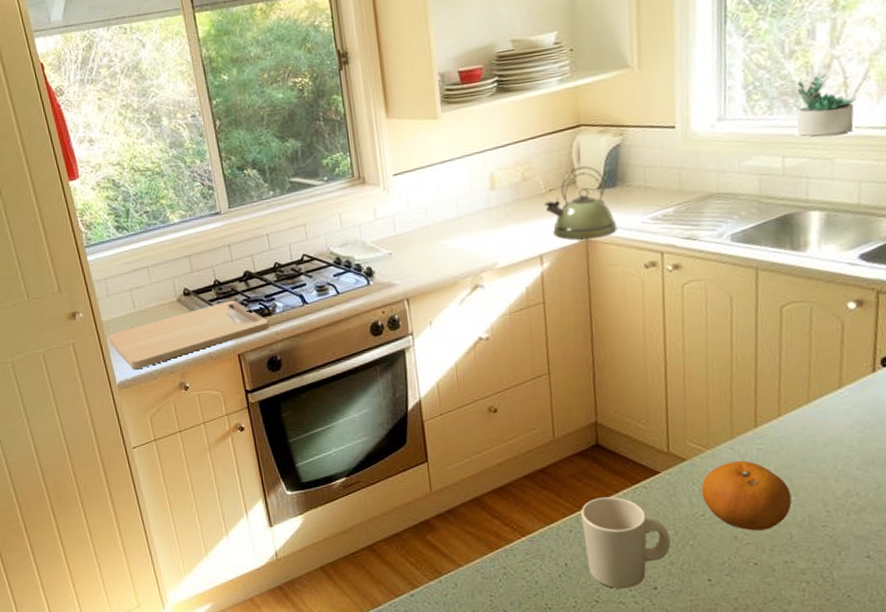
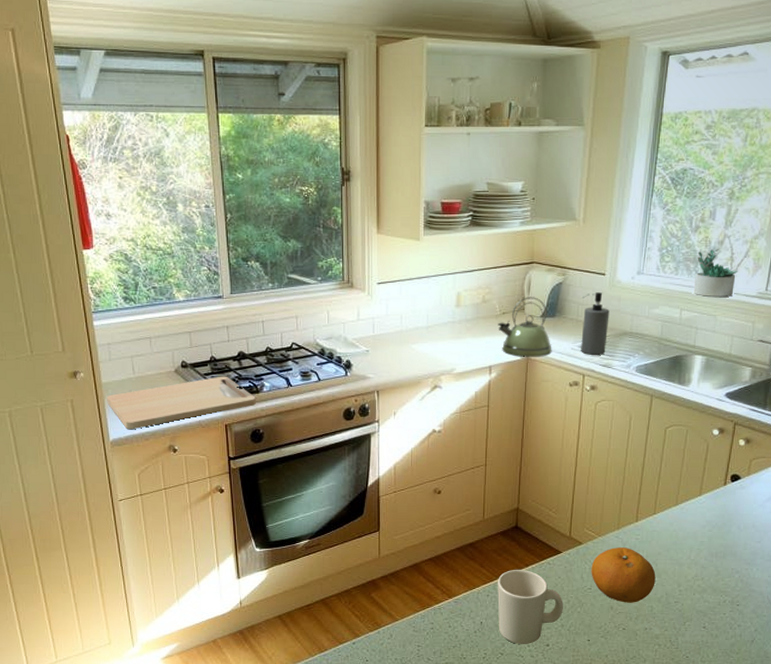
soap dispenser: none [649,149,688,228] -> present [581,292,610,355]

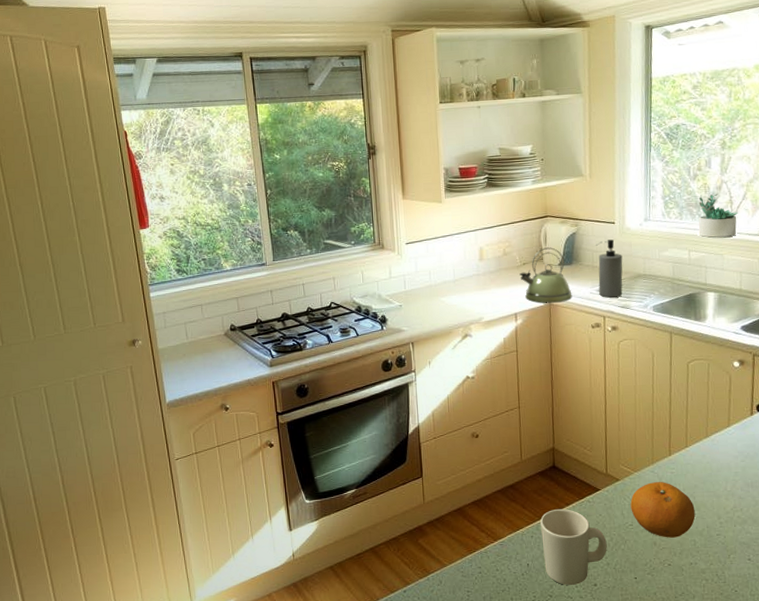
cutting board: present [107,376,256,430] -> none [163,336,300,392]

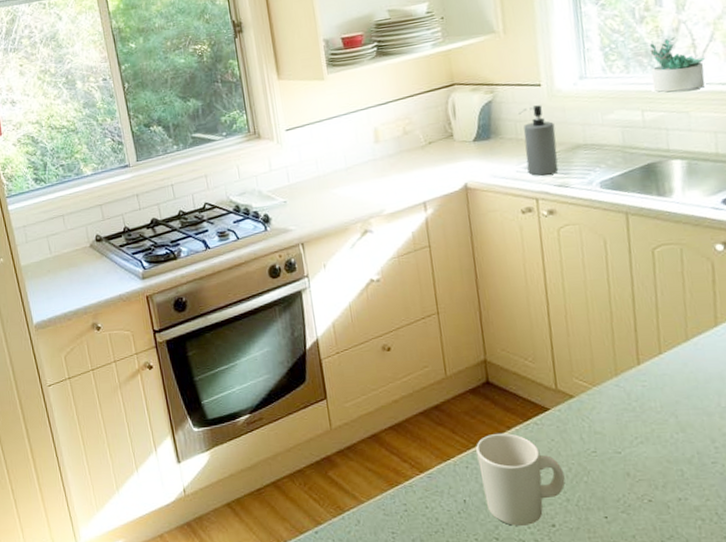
kettle: present [519,247,572,304] -> none [425,120,494,188]
fruit: present [630,482,695,538] -> none [590,397,680,467]

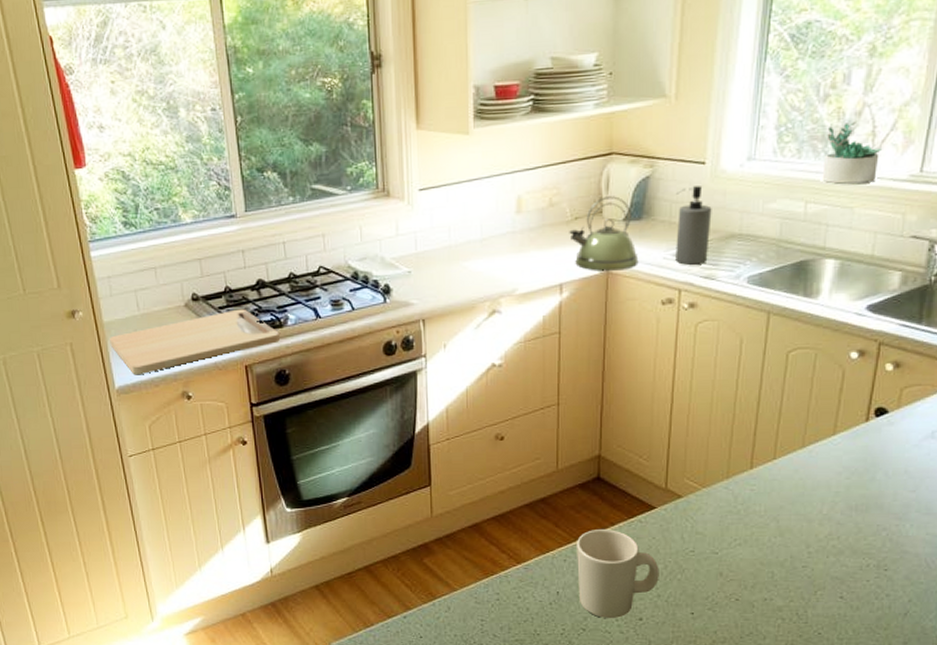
cutting board: none [27,245,175,311] -> present [109,309,280,375]
kettle: none [425,120,494,188] -> present [569,196,639,272]

